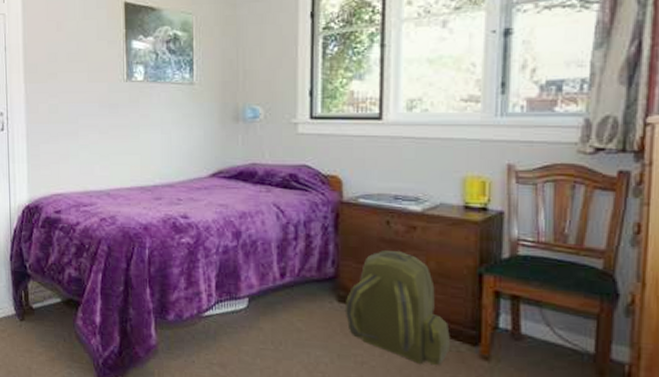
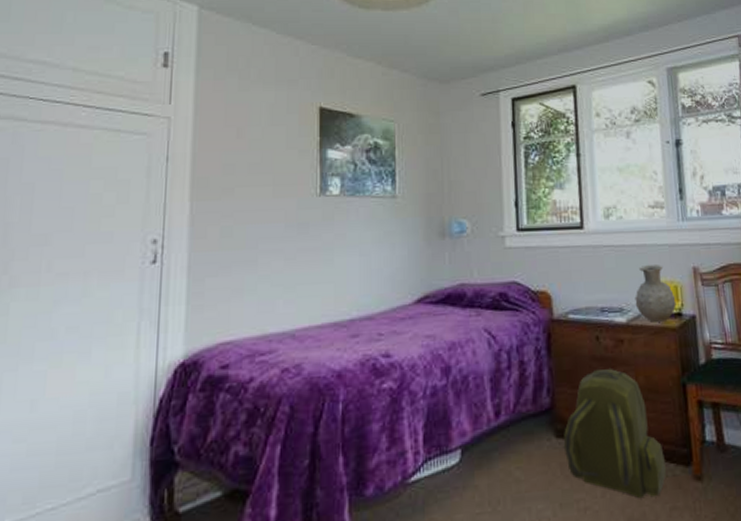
vase: none [433,158,482,214] -> present [635,264,676,322]

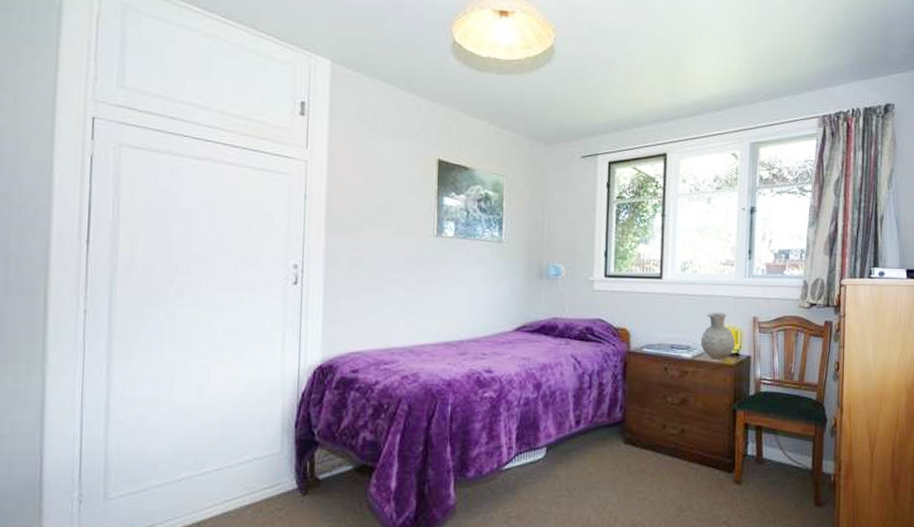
backpack: present [563,368,666,499] -> none [630,393,712,494]

